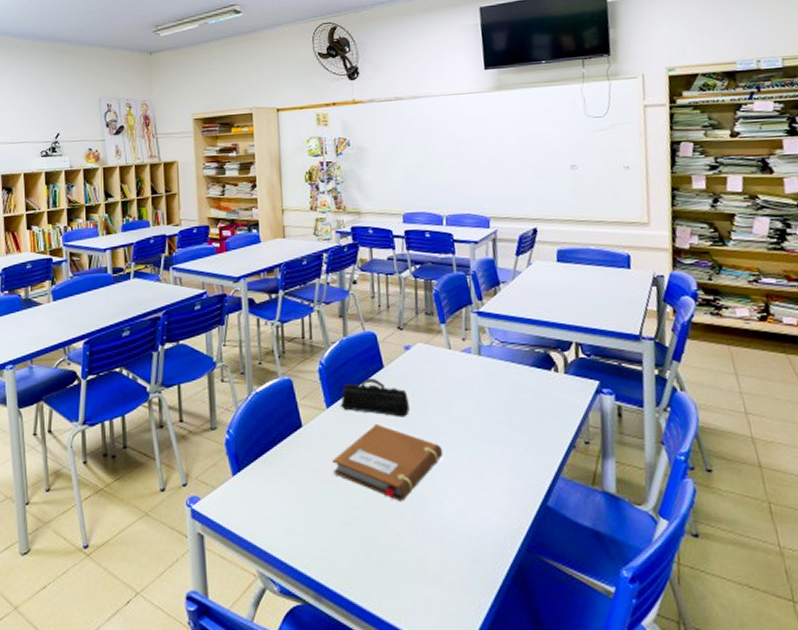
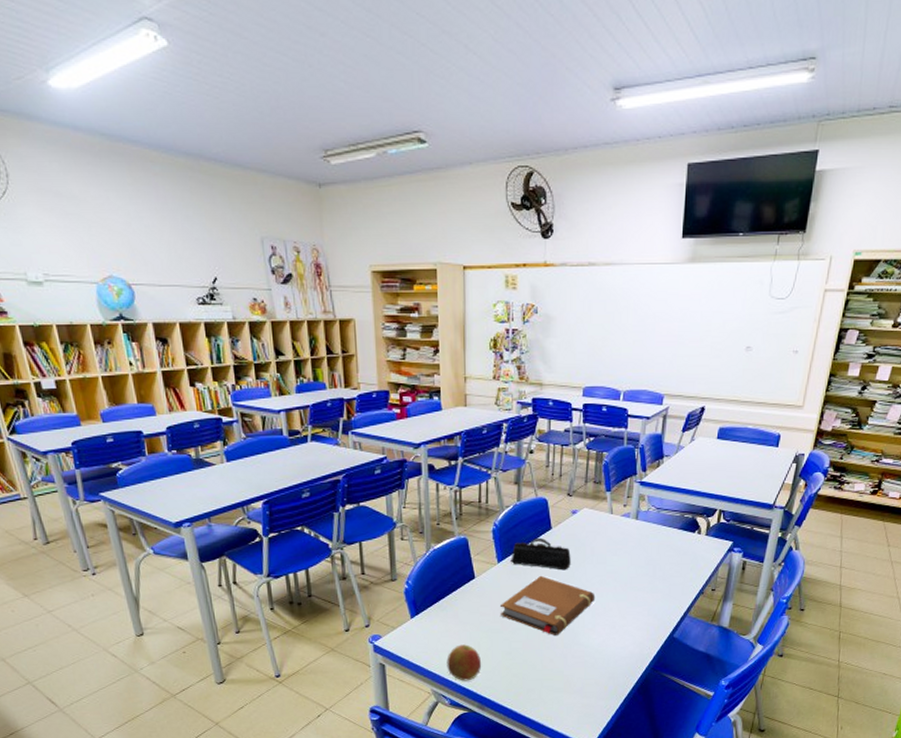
apple: none [274,511,316,561] -> present [446,644,482,681]

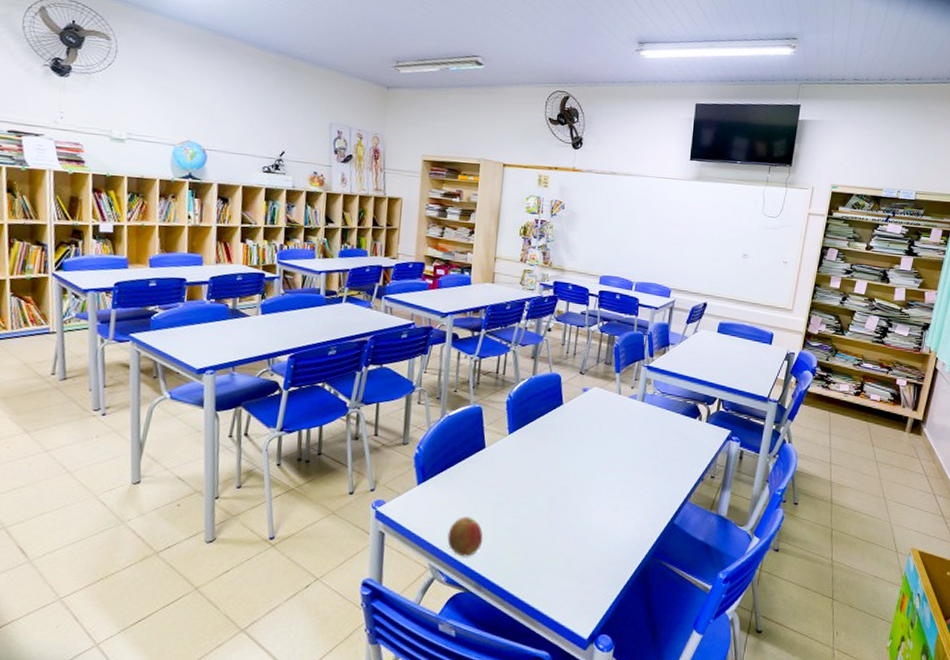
notebook: present [501,575,596,635] -> none [507,450,600,513]
pencil case: present [511,537,571,571] -> none [521,412,579,447]

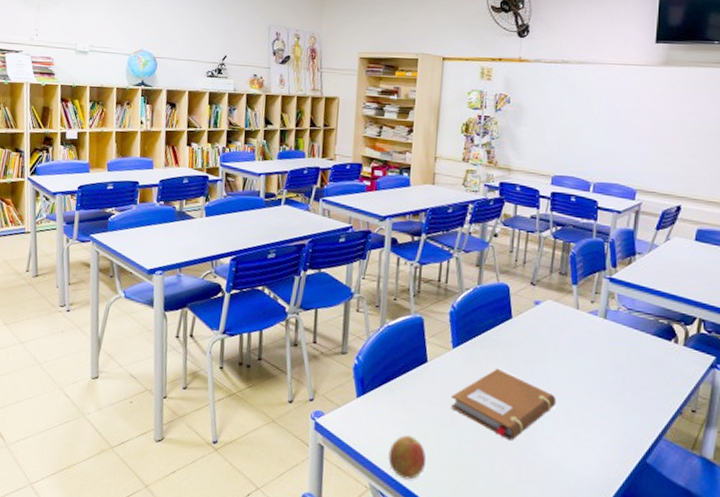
notebook: none [507,450,600,513] -> present [451,368,557,440]

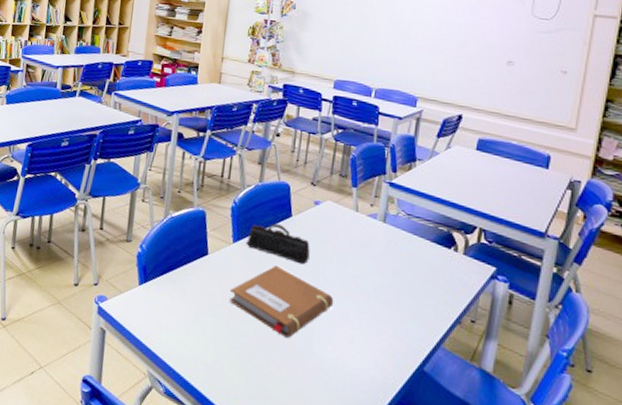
apple: present [388,435,427,480] -> none [167,325,204,370]
pencil case: none [466,325,531,366] -> present [246,223,310,265]

